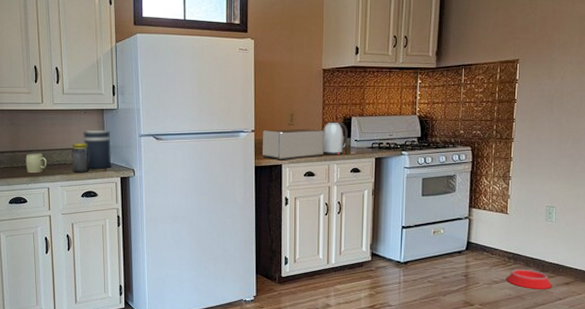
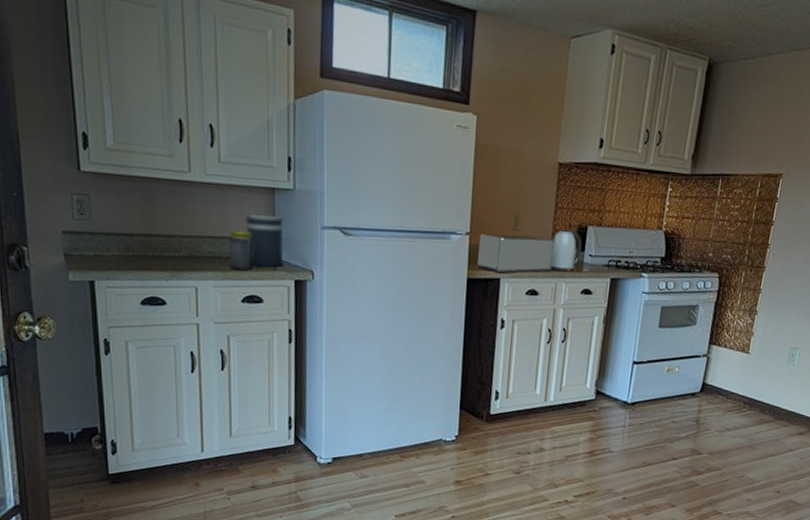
mug: present [26,153,47,174] -> none [165,239,195,267]
pet bowl: present [506,269,553,290] -> none [738,415,786,440]

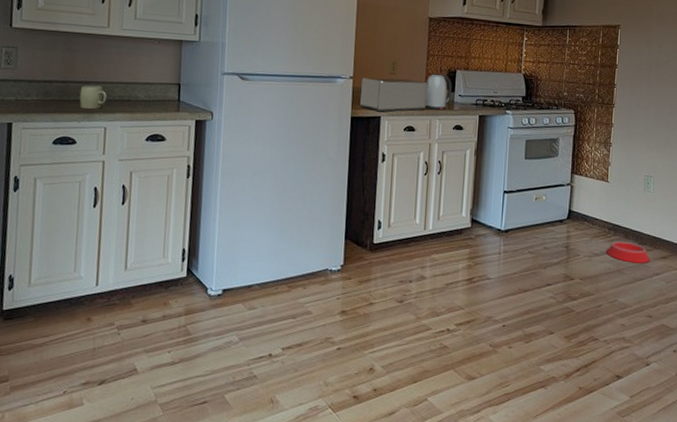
mug: none [165,239,195,267] -> present [79,85,107,110]
jar: present [228,230,254,271] -> none [137,76,160,113]
cylinder: present [245,215,284,268] -> none [154,63,189,110]
pet bowl: none [738,415,786,440] -> present [606,240,651,264]

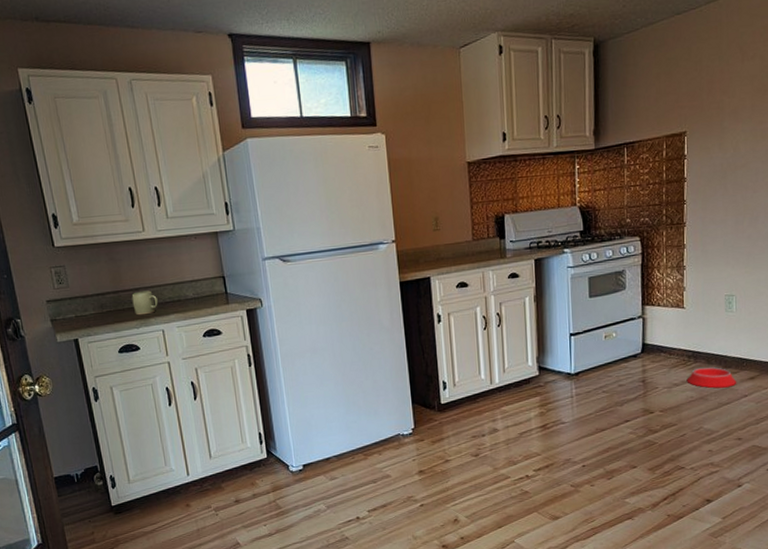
toaster: present [360,77,428,112] -> none [405,232,477,273]
kettle: present [424,73,452,111] -> none [473,222,502,262]

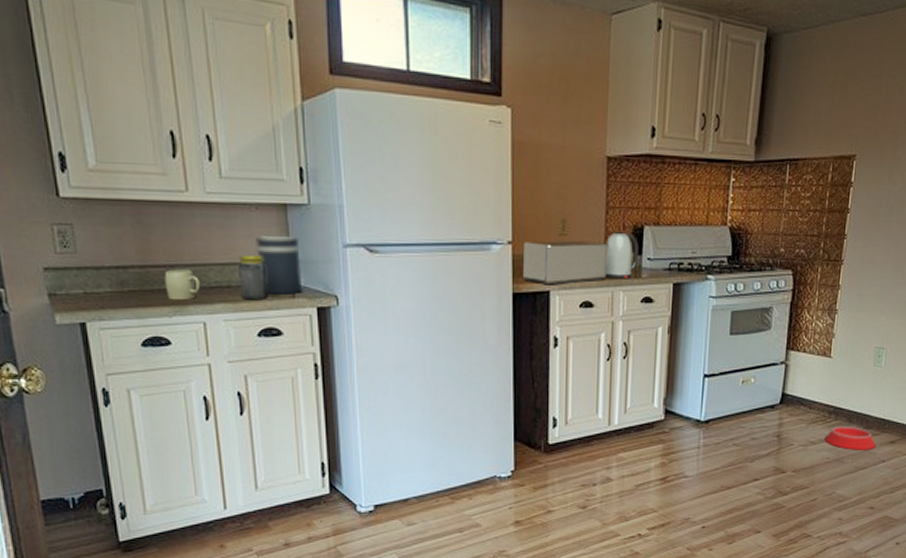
jar: none [185,273,209,310] -> present [238,254,268,301]
cylinder: none [196,257,234,304] -> present [256,236,303,296]
toaster: none [405,232,477,273] -> present [523,240,609,286]
kettle: none [473,222,502,262] -> present [604,232,639,279]

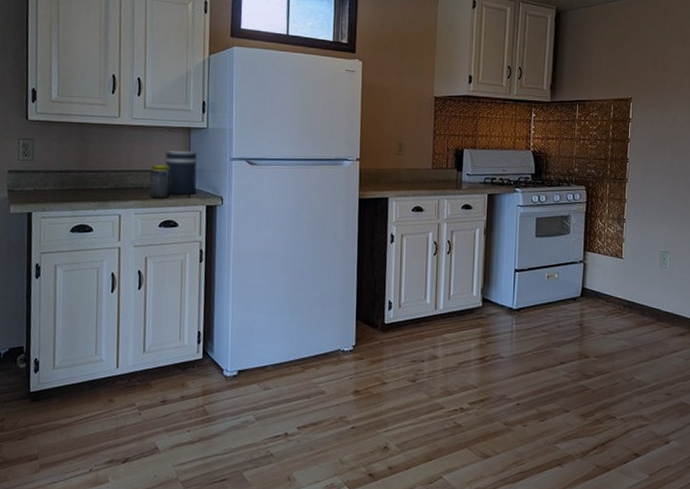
mug: present [164,269,200,301] -> none [94,174,120,198]
toaster: present [523,240,609,286] -> none [368,158,435,193]
kettle: present [604,232,639,279] -> none [432,153,460,190]
pet bowl: present [824,425,877,450] -> none [621,318,668,341]

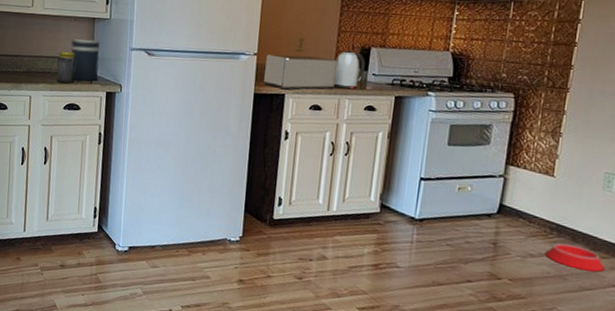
toaster: none [368,158,435,193] -> present [264,54,338,90]
kettle: none [432,153,460,190] -> present [333,51,365,90]
pet bowl: none [621,318,668,341] -> present [545,243,606,273]

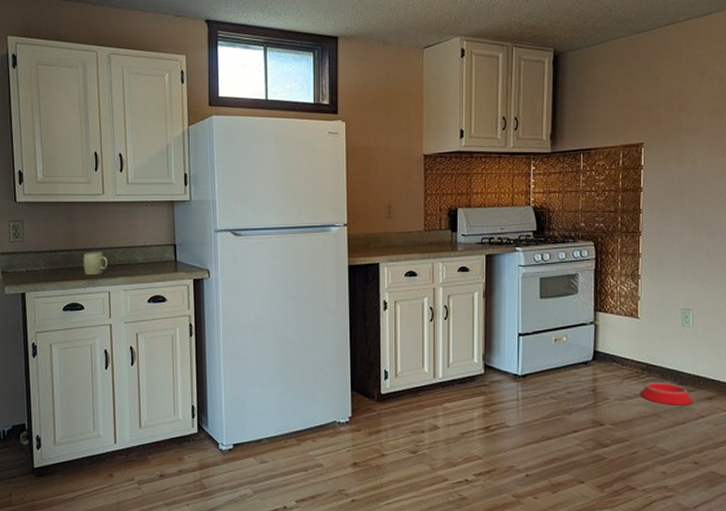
mug: none [9,58,32,80] -> present [83,252,108,275]
jar: present [56,51,76,84] -> none [136,239,157,274]
cylinder: present [70,39,101,82] -> none [150,225,184,271]
toaster: present [264,54,338,90] -> none [357,222,428,259]
kettle: present [333,51,365,90] -> none [425,214,454,252]

